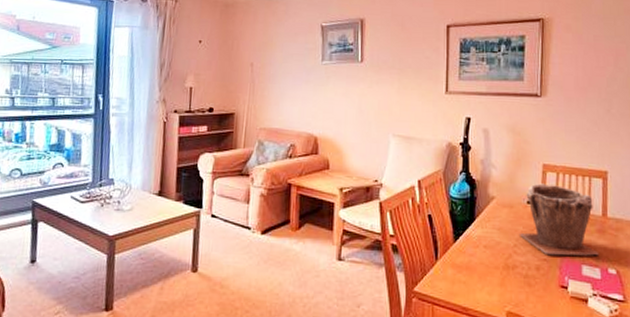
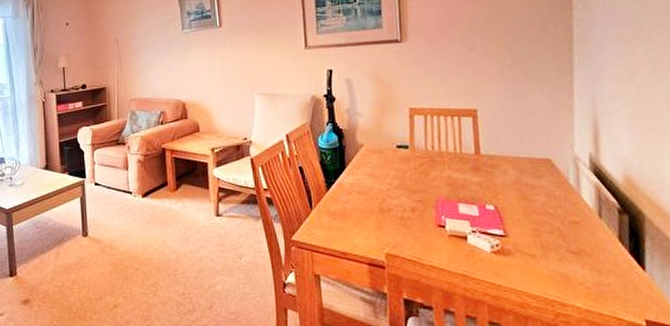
plant pot: present [520,183,600,256] -> none [392,127,475,197]

